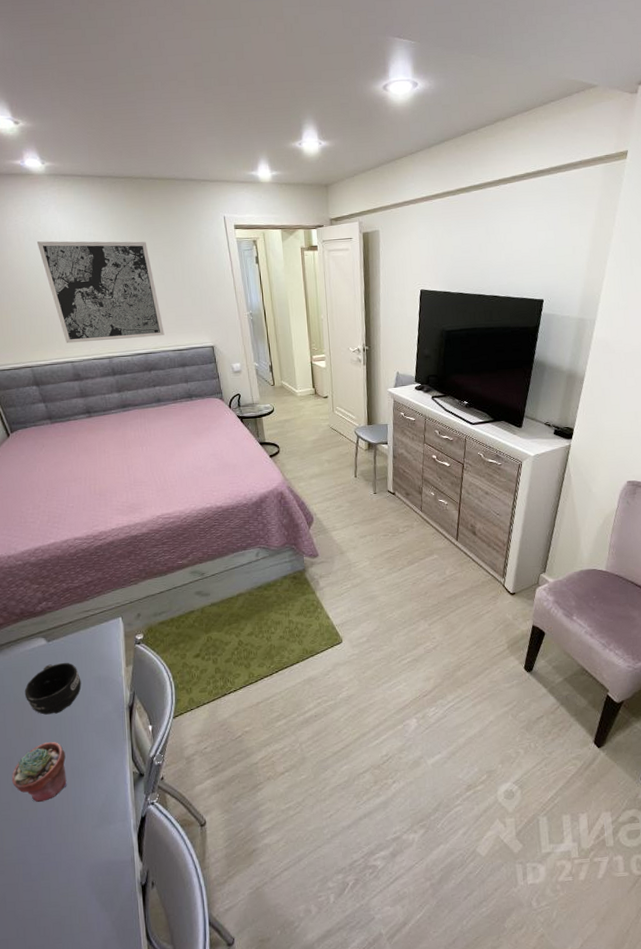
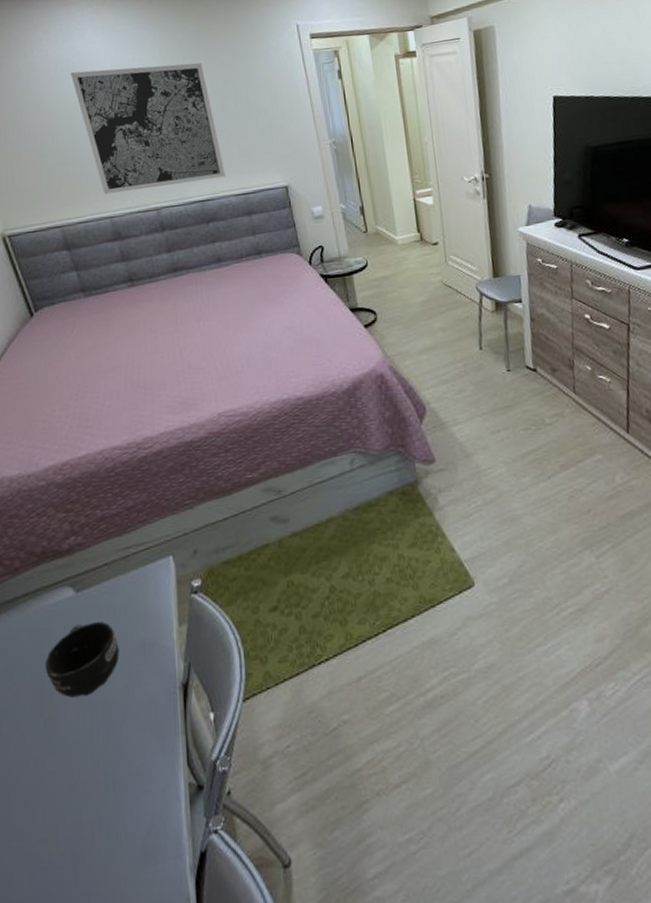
potted succulent: present [11,742,67,802] -> none [25,738,99,828]

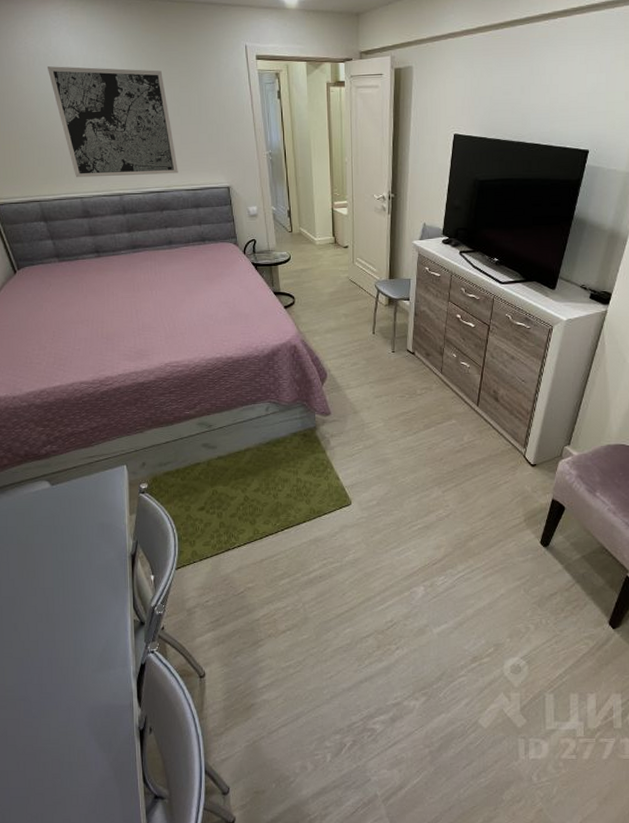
mug: present [45,621,120,698] -> none [27,507,85,558]

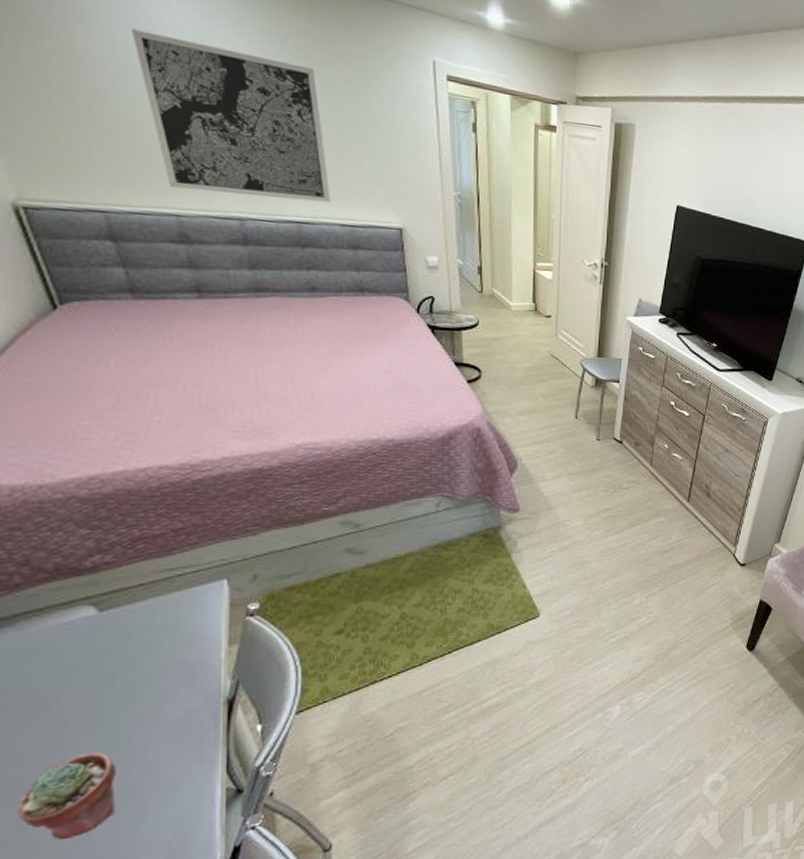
potted succulent: none [13,585,68,642] -> present [16,753,116,839]

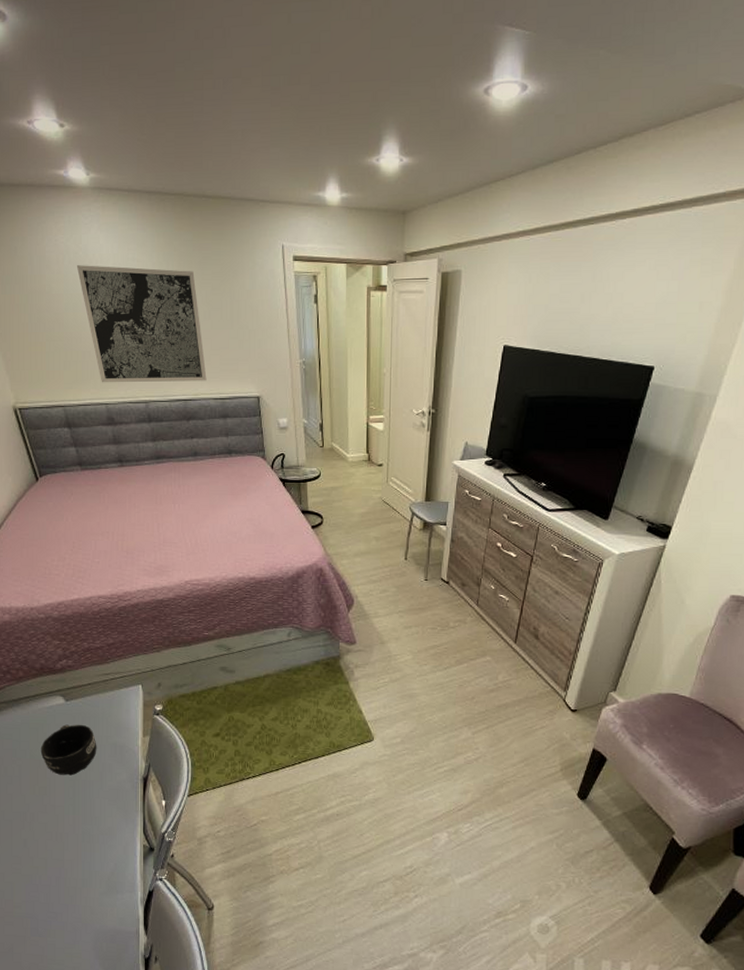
potted succulent: present [16,753,116,839] -> none [23,803,77,861]
mug: none [51,640,153,715] -> present [40,724,97,776]

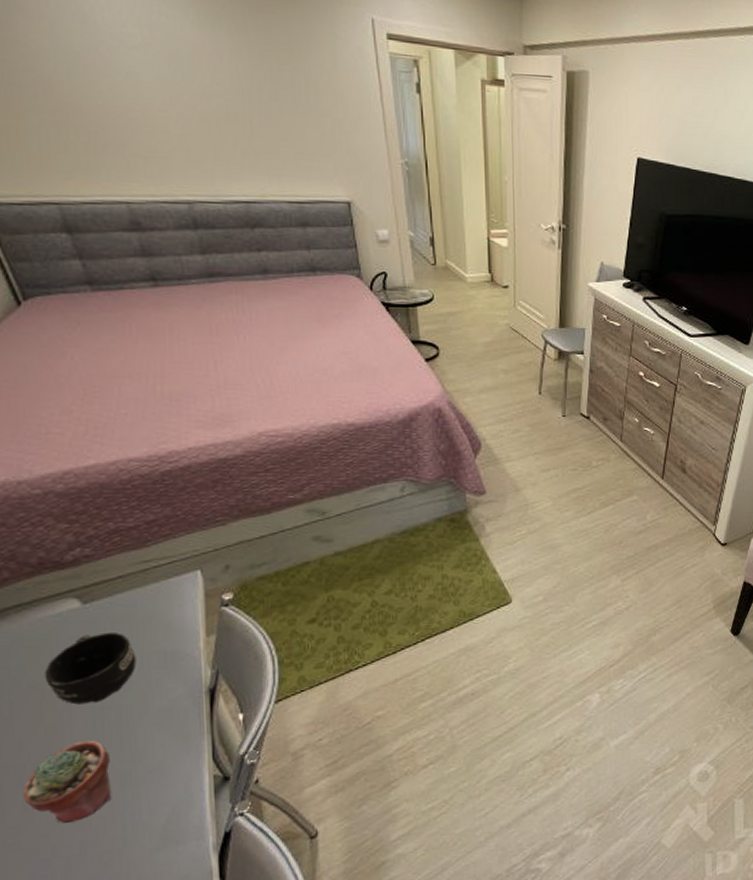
potted succulent: none [23,803,77,861] -> present [22,741,112,823]
wall art: present [76,265,207,383] -> none [69,12,277,180]

